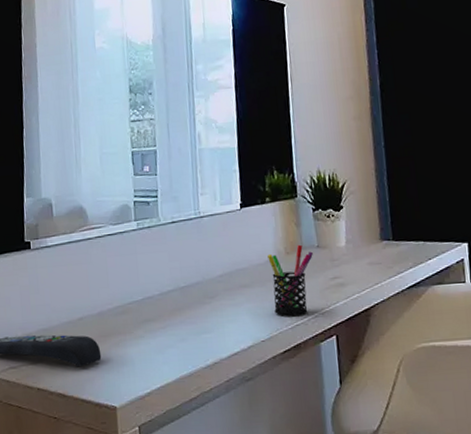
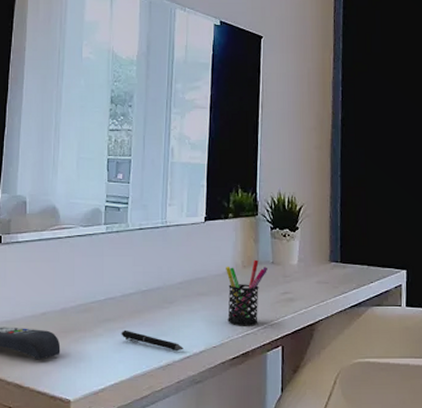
pen: none [162,329,230,349] -> present [121,330,184,352]

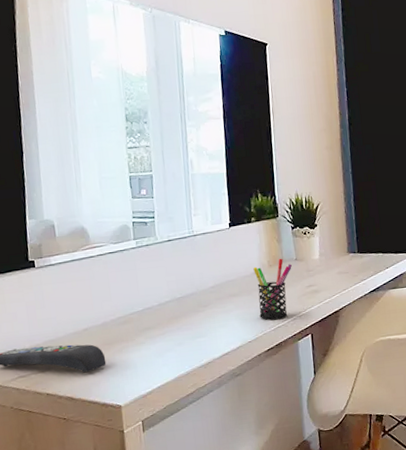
pen: present [121,330,184,352] -> none [161,335,222,350]

